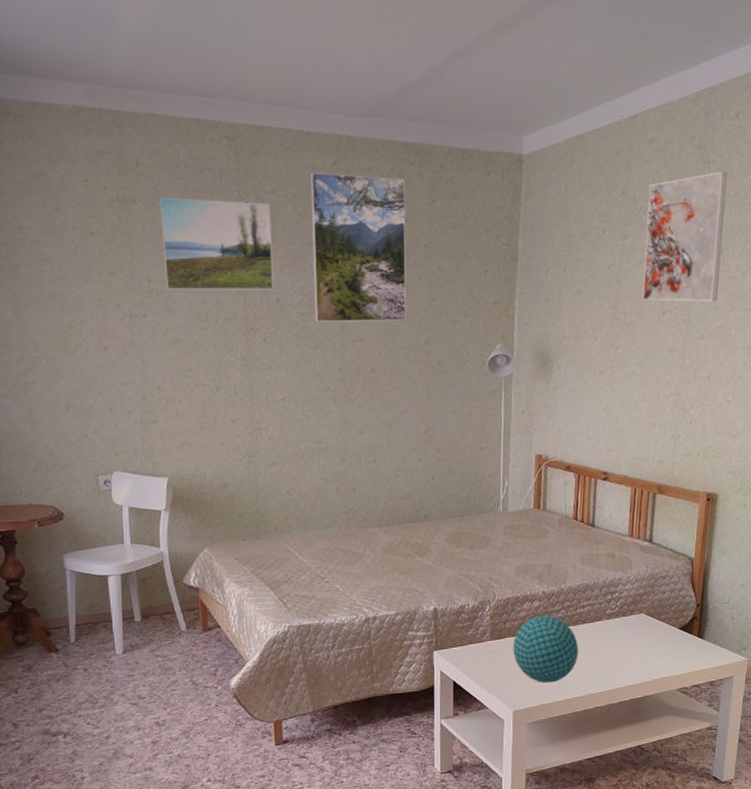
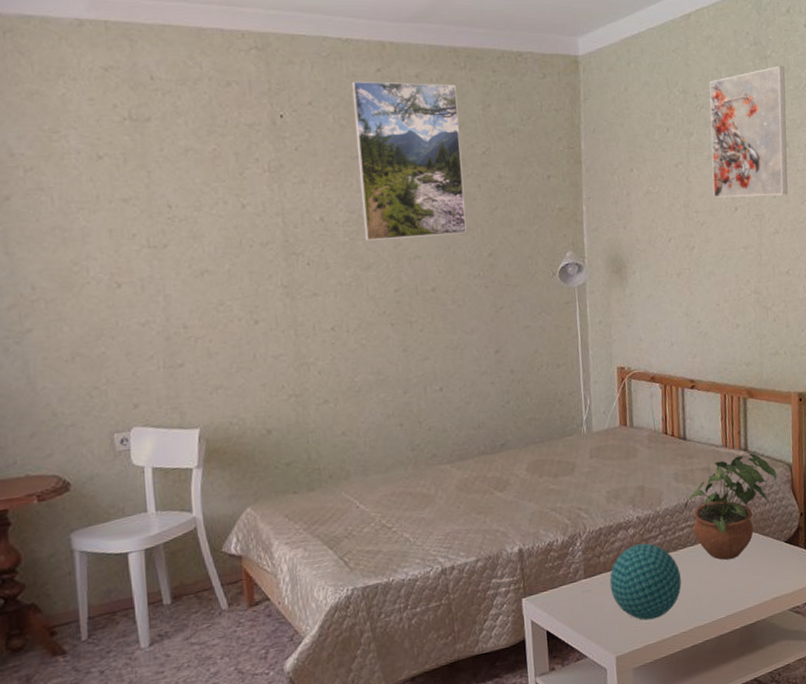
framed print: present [160,198,273,290] -> none [180,114,316,215]
potted plant: none [588,544,678,638] -> present [685,453,777,560]

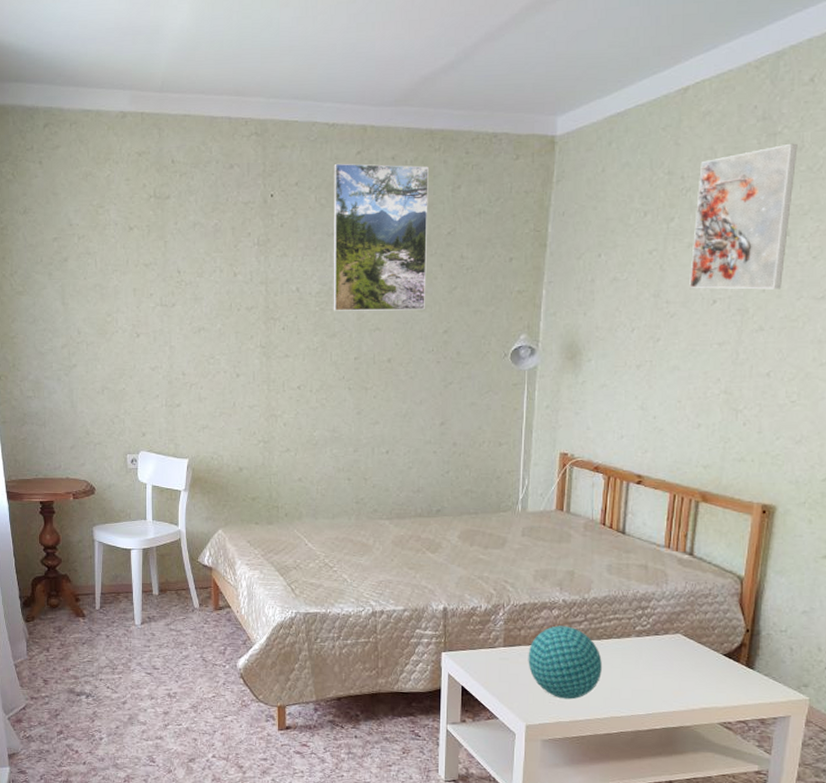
potted plant: present [685,453,777,560] -> none [615,558,724,660]

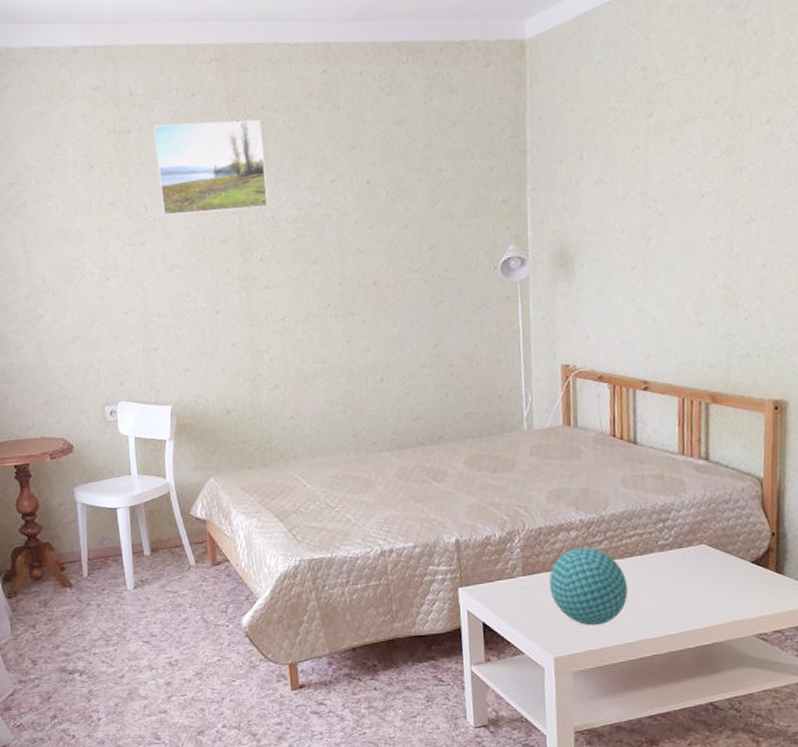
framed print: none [192,193,294,280] -> present [153,119,268,216]
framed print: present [333,163,429,311] -> none [299,79,408,237]
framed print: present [689,143,798,290] -> none [673,30,769,184]

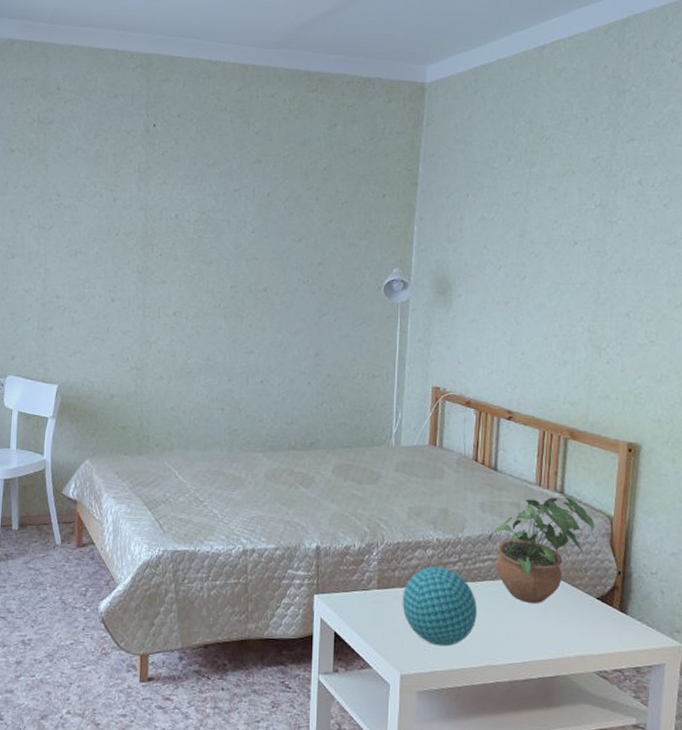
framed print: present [153,119,268,216] -> none [73,119,176,207]
potted plant: none [634,463,744,574] -> present [489,497,595,603]

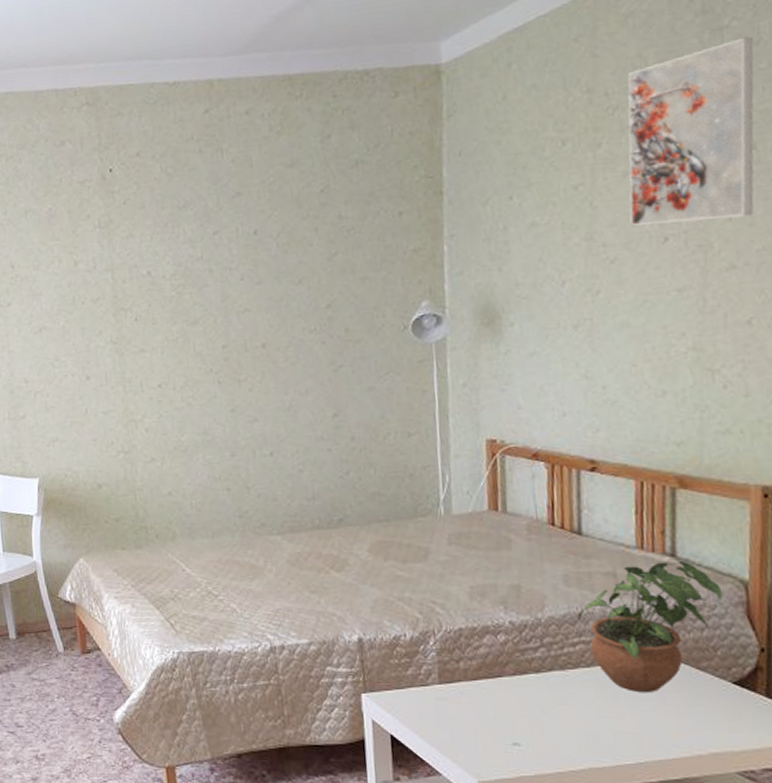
decorative ball: present [402,566,477,647] -> none [471,654,571,748]
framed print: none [552,100,645,234] -> present [627,36,754,226]

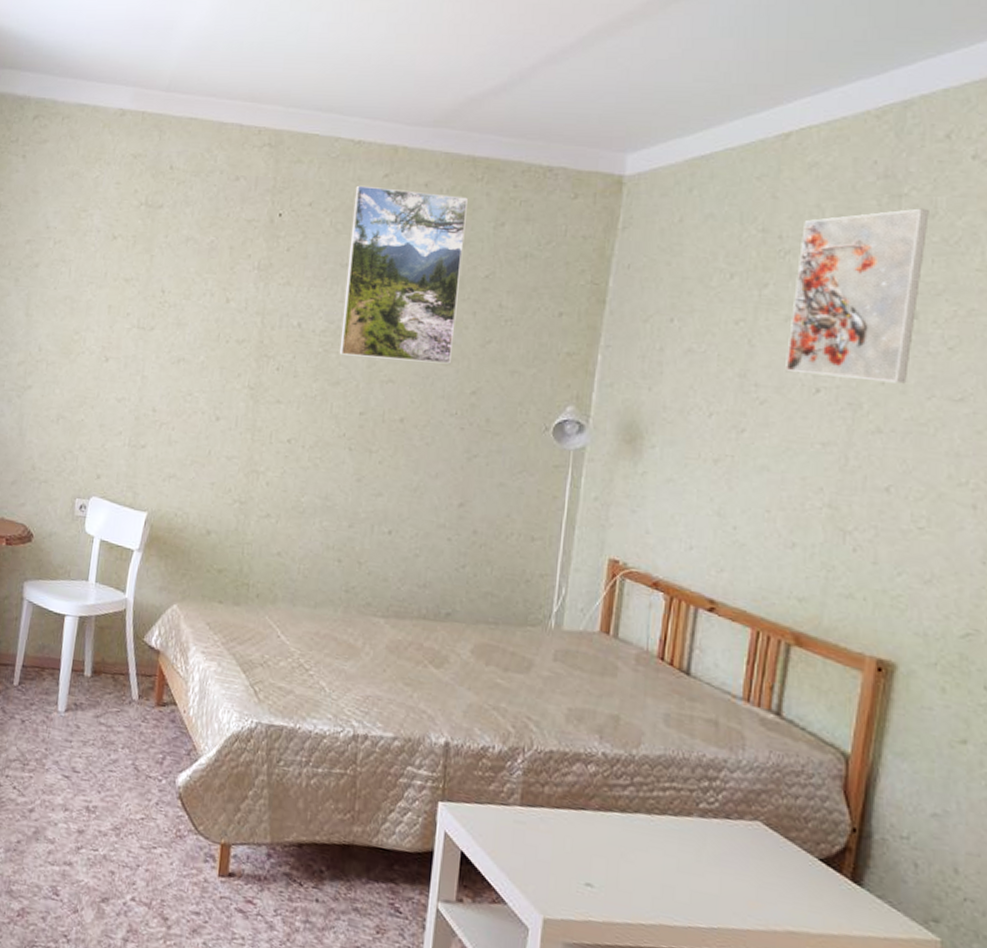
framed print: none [179,117,301,294] -> present [339,185,468,364]
potted plant: present [578,560,723,692] -> none [673,716,823,855]

